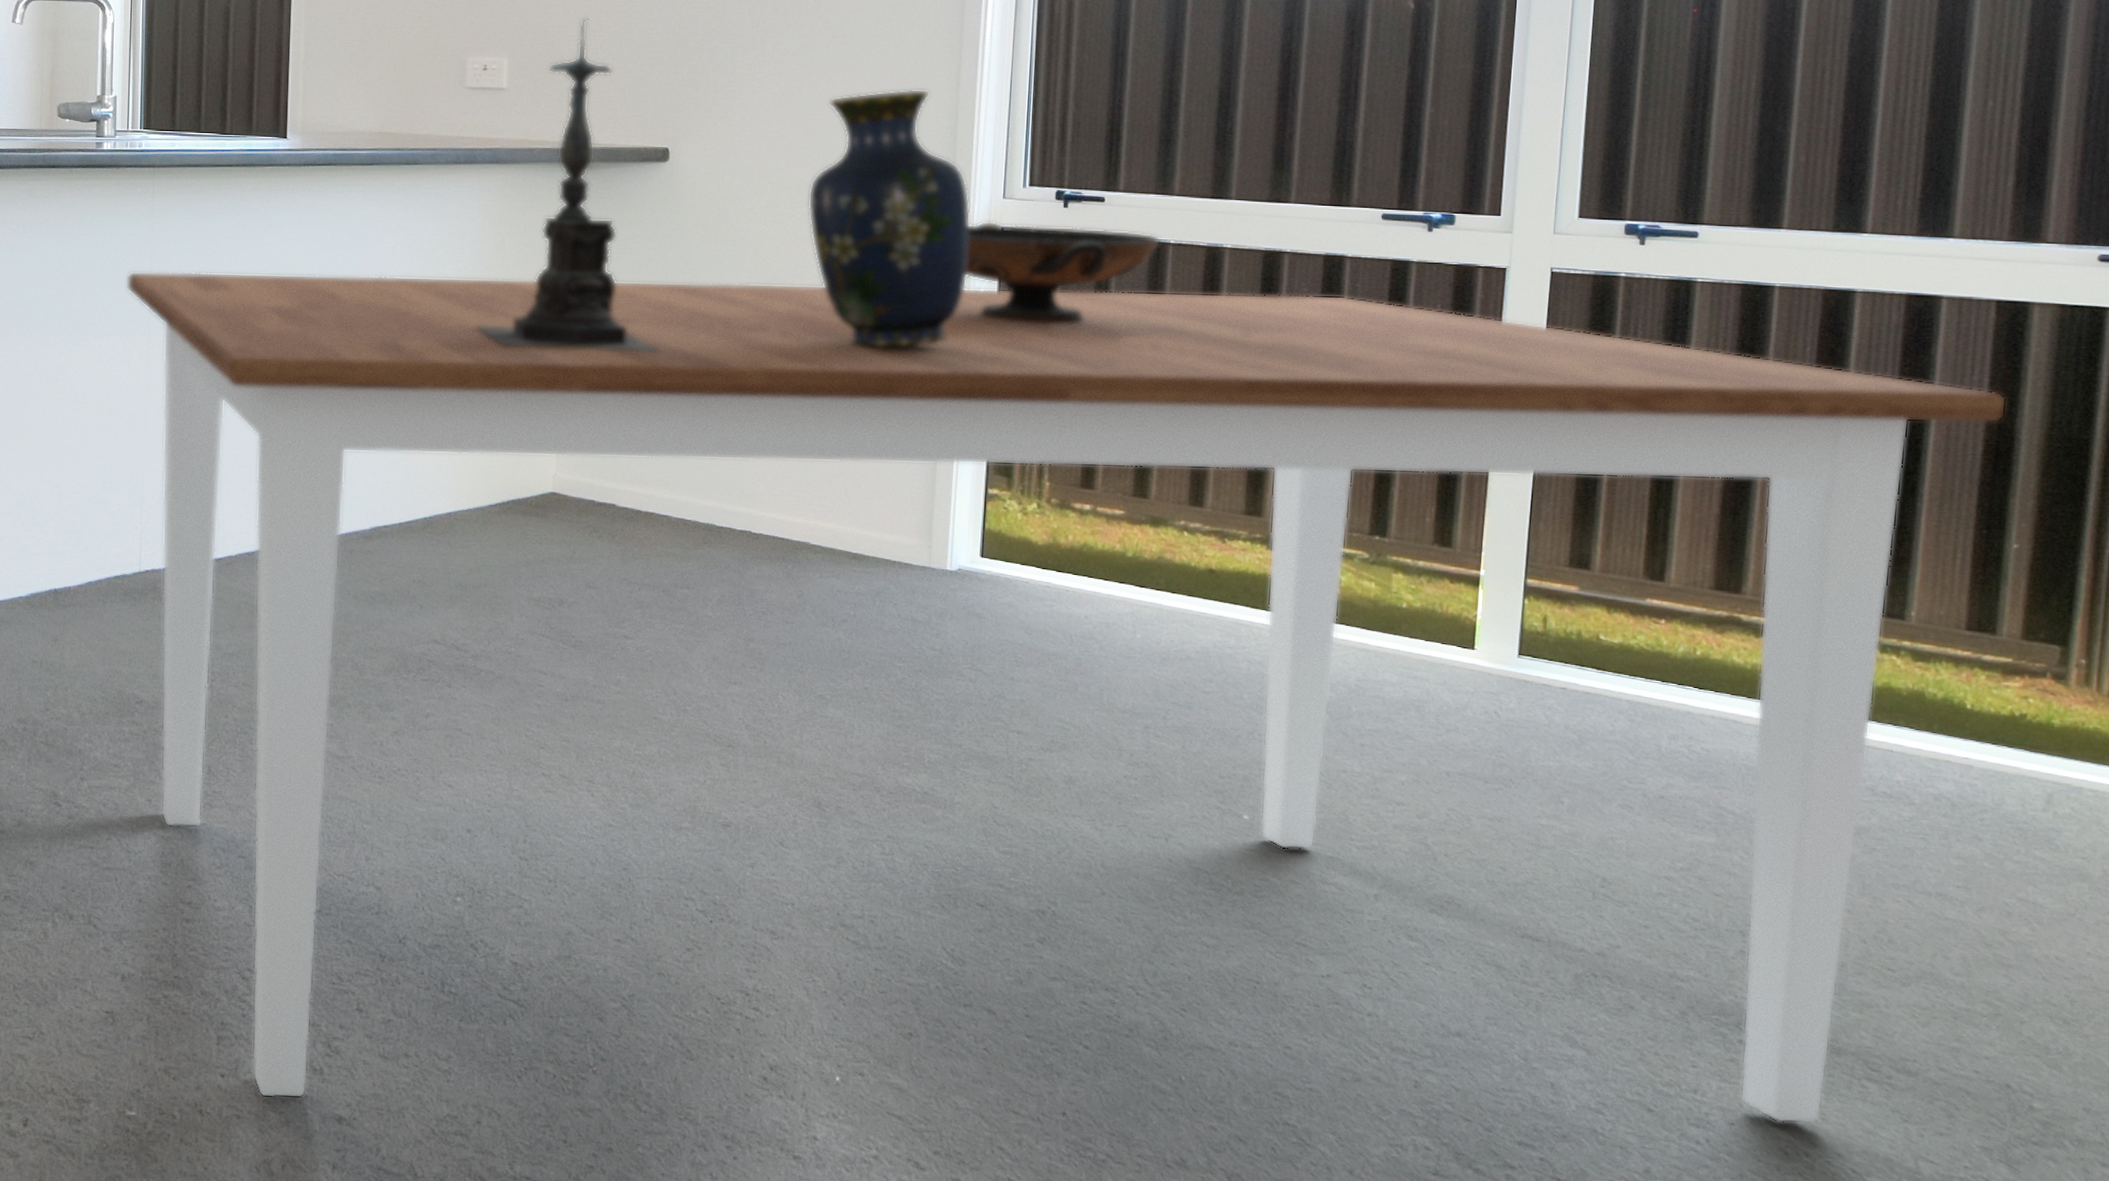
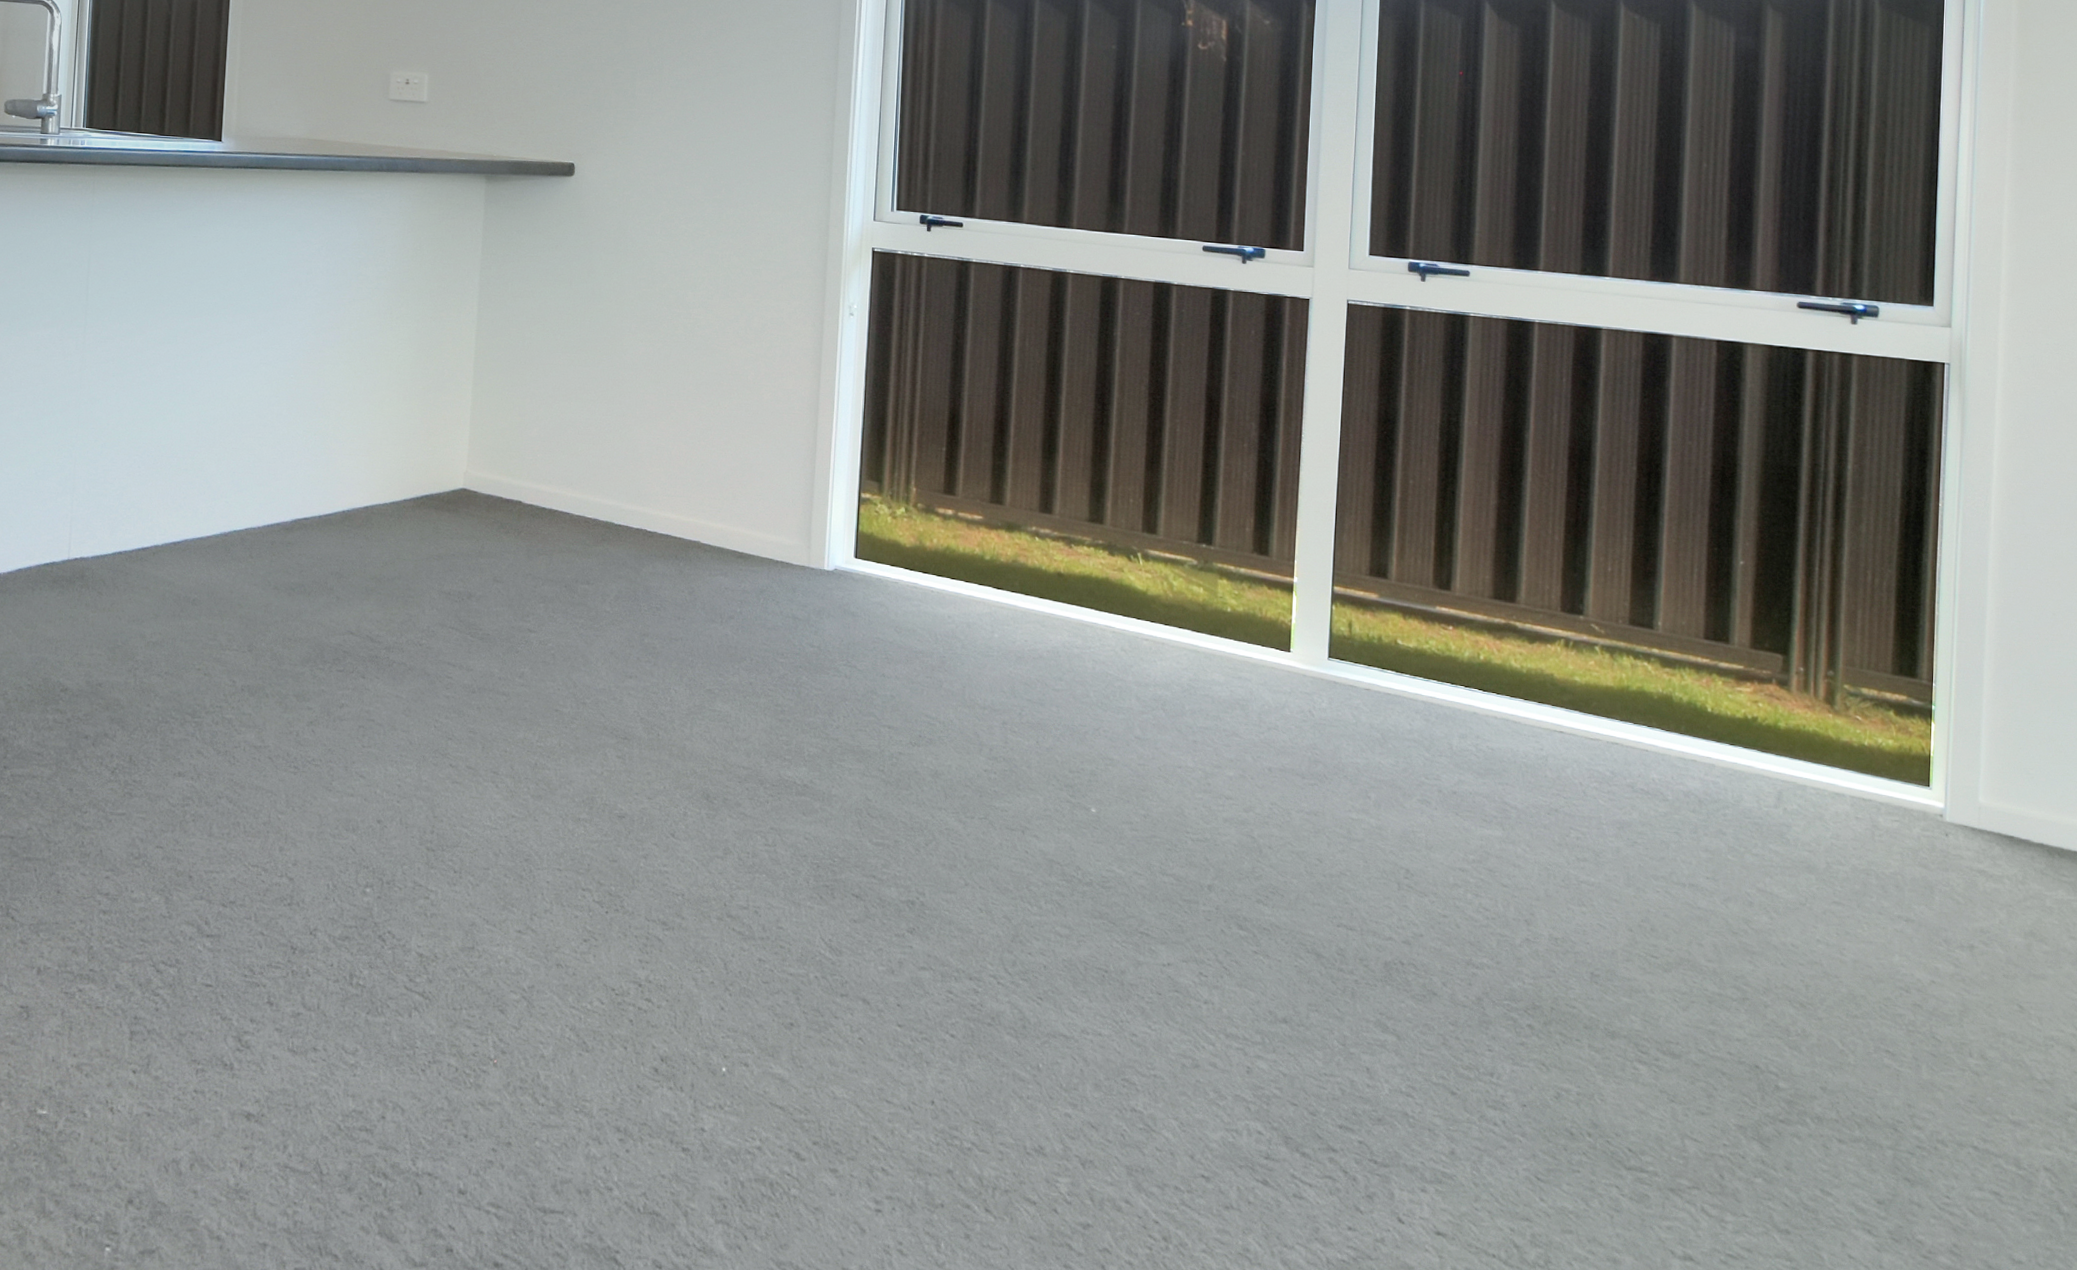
dining table: present [126,271,2007,1124] -> none [65,264,1729,1105]
candle holder: present [475,18,661,352] -> none [394,39,565,356]
vase: present [808,88,972,348] -> none [699,116,846,357]
decorative bowl: present [965,221,1161,323] -> none [840,241,1012,338]

